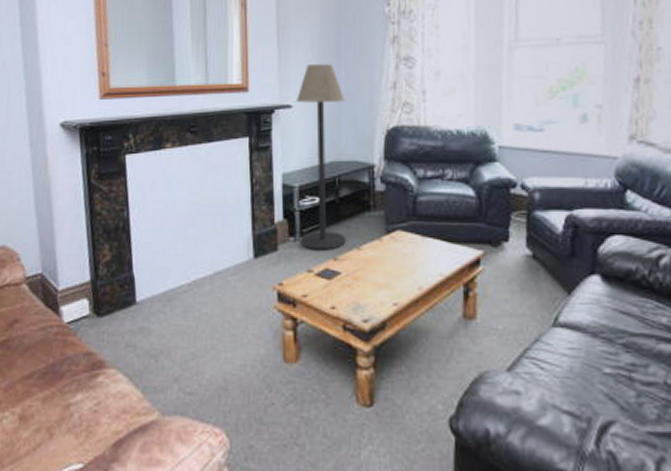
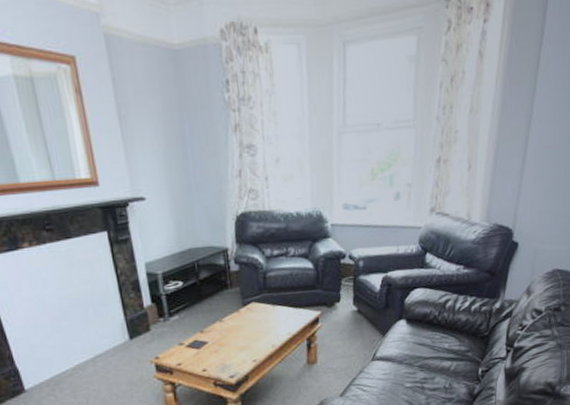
floor lamp: present [297,64,347,251] -> none [148,154,210,327]

